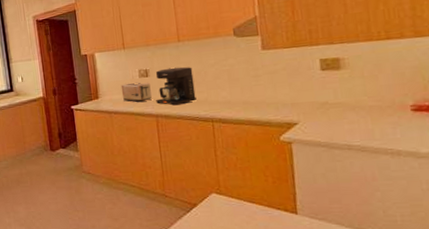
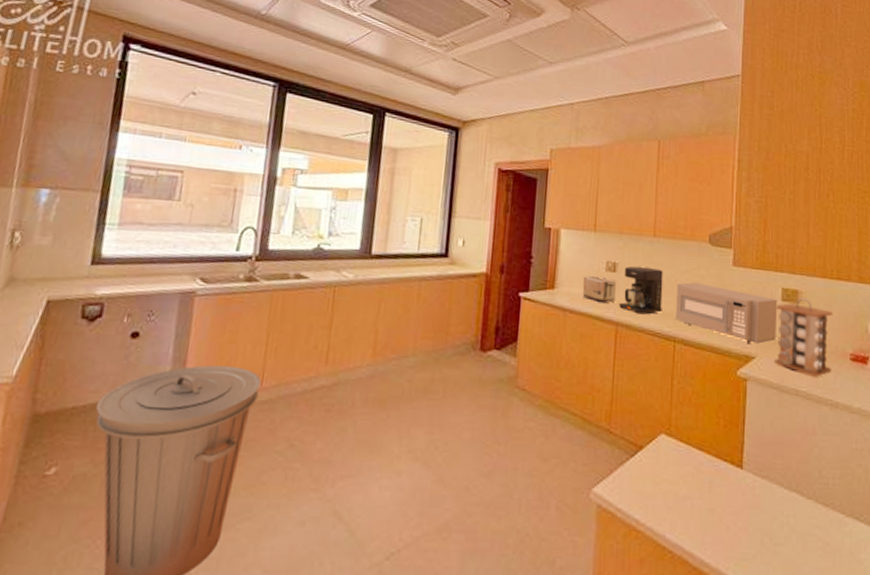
microwave: none [207,70,319,114] -> present [676,282,778,345]
spice rack: none [314,63,390,131] -> present [773,298,833,377]

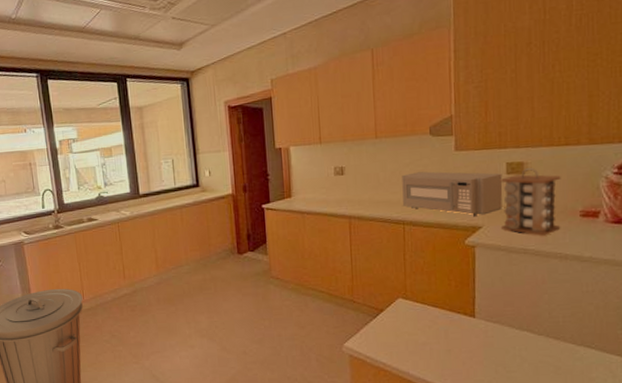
toaster: present [582,275,617,303] -> none [315,180,347,202]
coffee maker: present [619,266,663,315] -> none [350,165,390,207]

